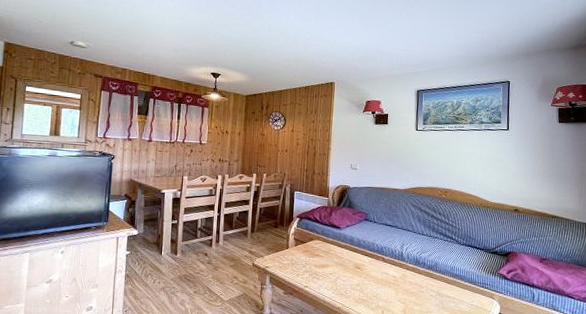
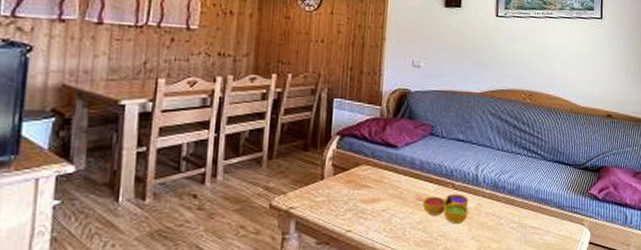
decorative bowl: none [359,266,396,289] -> present [422,194,469,225]

